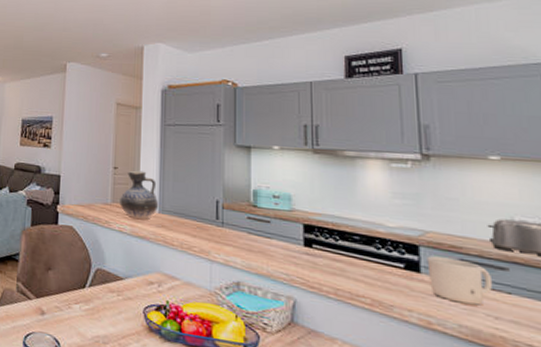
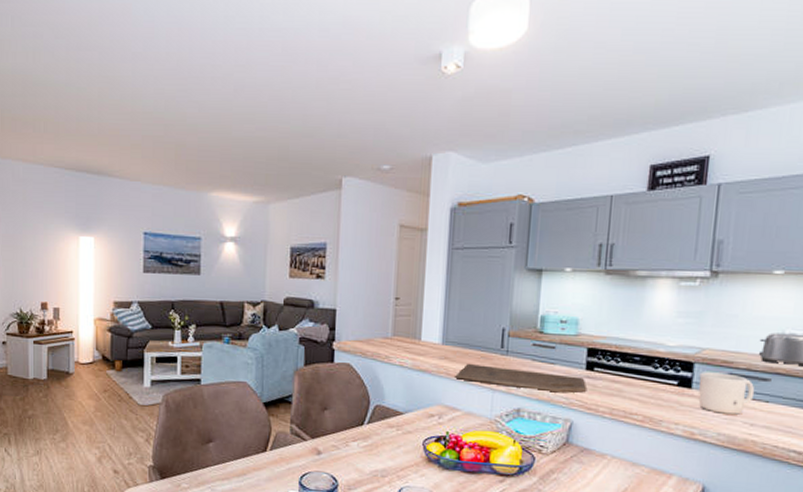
ceramic jug: present [120,170,159,221] -> none [401,300,443,353]
cutting board: none [173,233,308,270] -> present [455,364,588,393]

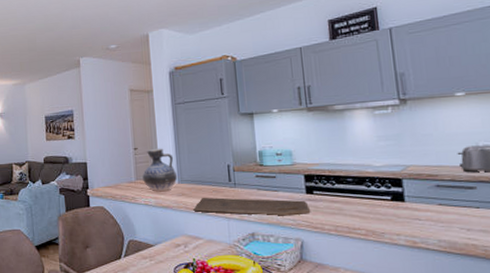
ceramic jug: none [401,300,443,353] -> present [142,148,178,192]
mug: present [698,372,755,415] -> none [409,185,465,222]

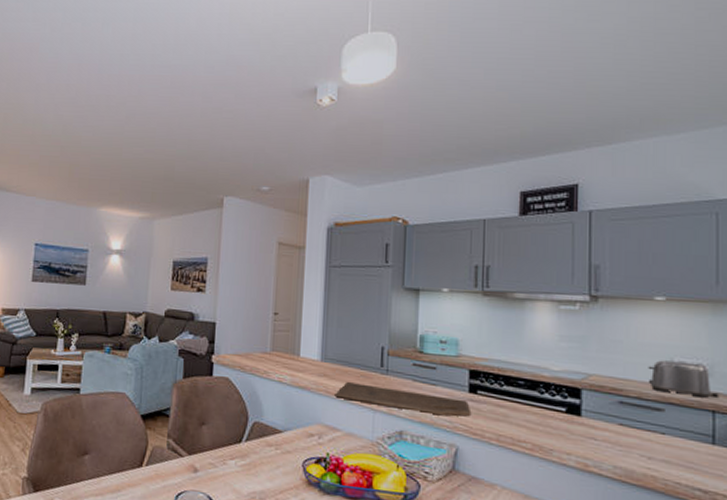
ceramic jug: present [142,148,178,192] -> none [279,316,322,370]

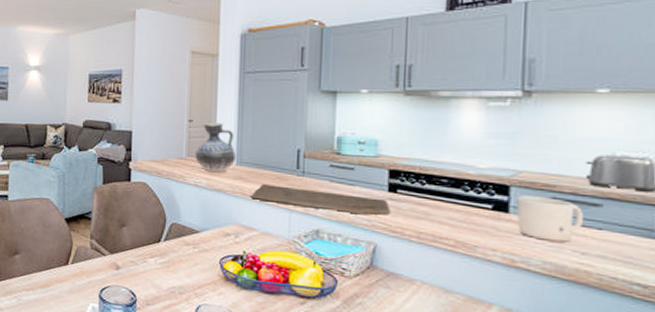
ceramic jug: none [279,316,322,370] -> present [195,122,237,173]
mug: none [588,399,649,446] -> present [516,195,585,242]

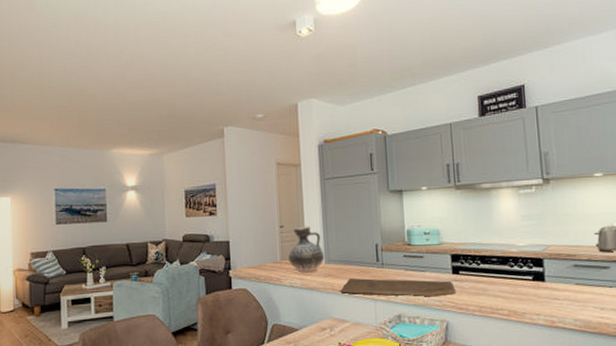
mug: present [516,195,585,242] -> none [549,265,599,301]

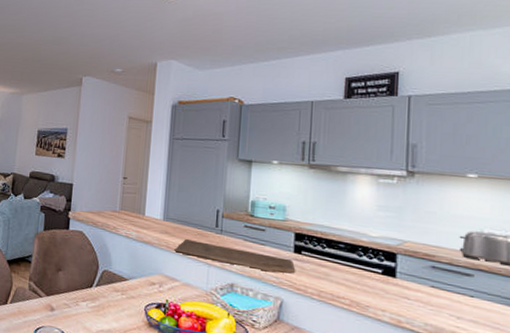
ceramic jug: present [288,226,325,273] -> none [127,181,164,227]

